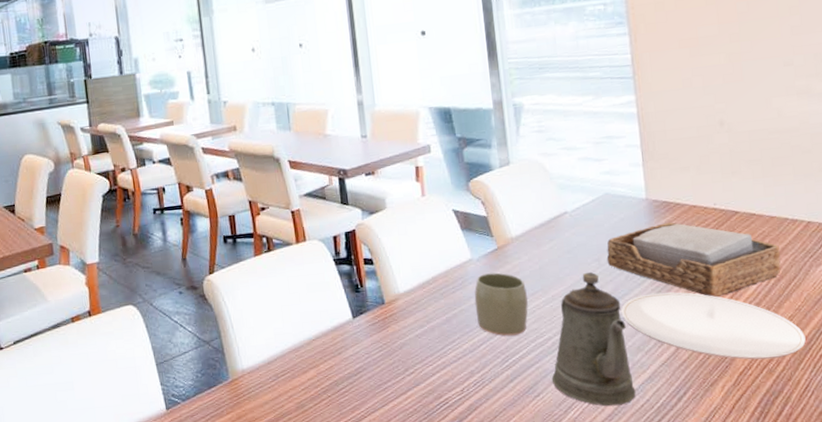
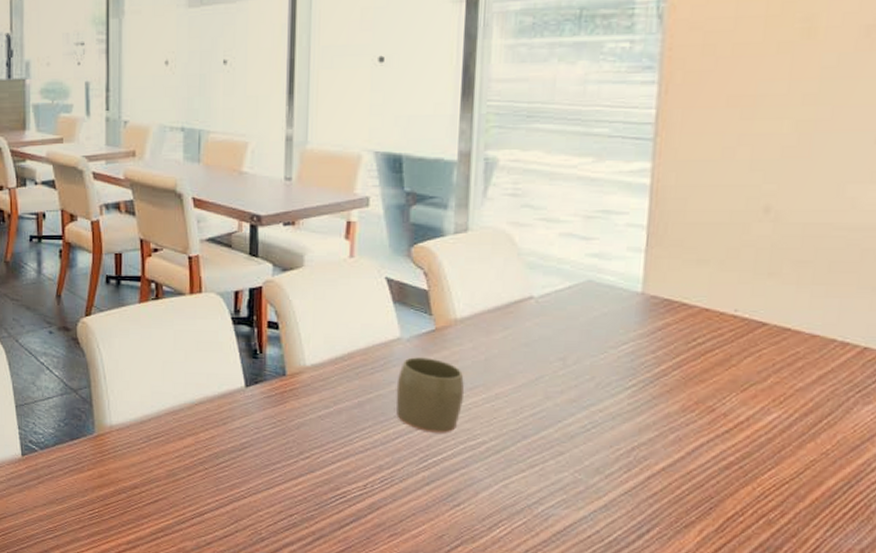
coffee pot: present [551,271,636,407] -> none [478,371,587,532]
napkin holder: present [606,222,781,298] -> none [574,325,816,425]
plate: present [621,292,806,360] -> none [583,408,828,508]

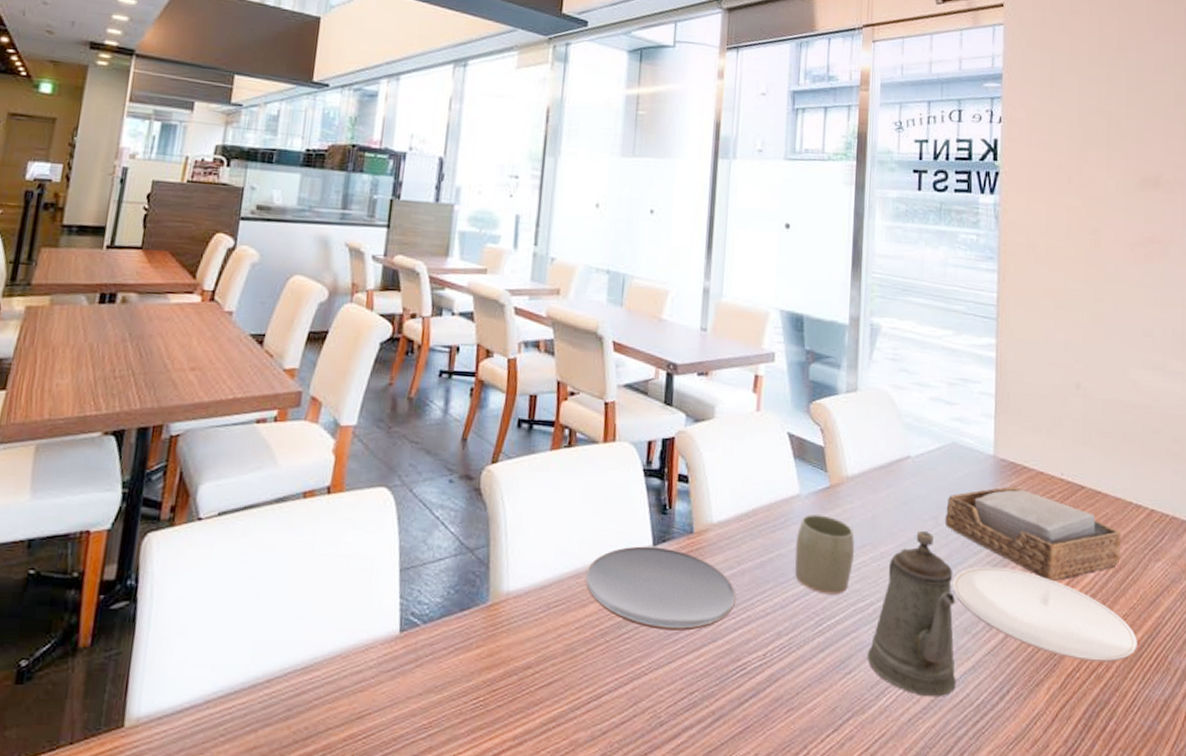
plate: none [181,387,334,462] -> present [585,546,737,631]
coffee pot: none [478,371,587,532] -> present [867,530,956,697]
napkin holder: none [574,325,816,425] -> present [944,486,1121,582]
plate: none [583,408,828,508] -> present [953,566,1137,663]

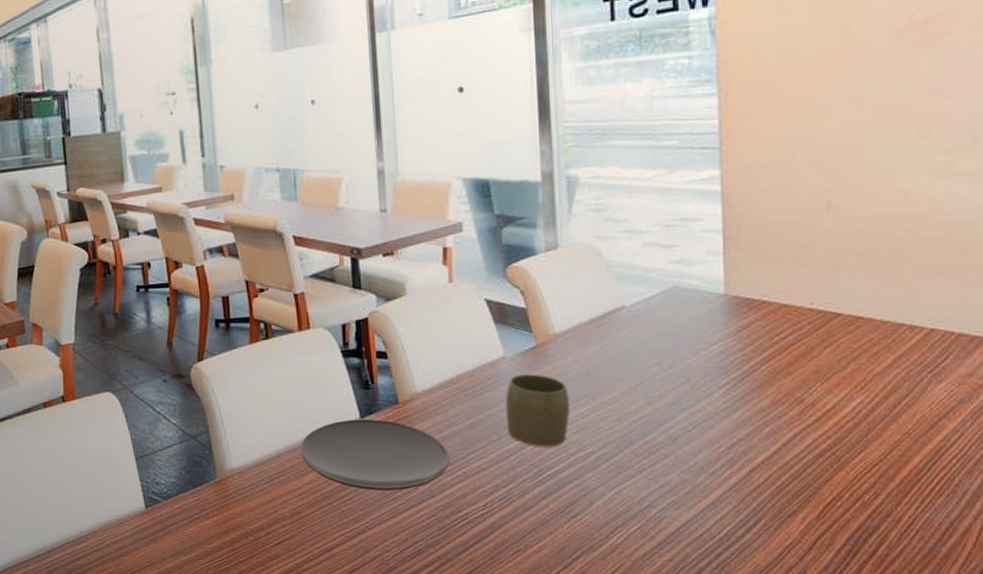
coffee pot: present [867,530,956,697] -> none [592,377,695,534]
napkin holder: present [944,486,1121,582] -> none [670,323,890,415]
plate: present [953,566,1137,663] -> none [684,405,914,490]

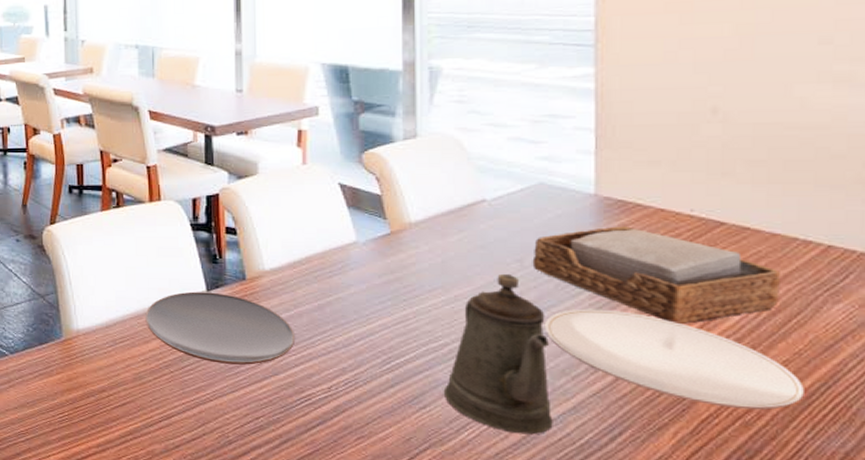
mug: present [505,374,570,447] -> none [355,260,422,335]
coffee pot: none [592,377,695,534] -> present [443,273,553,435]
napkin holder: none [670,323,890,415] -> present [532,226,780,325]
plate: none [684,405,914,490] -> present [545,308,804,410]

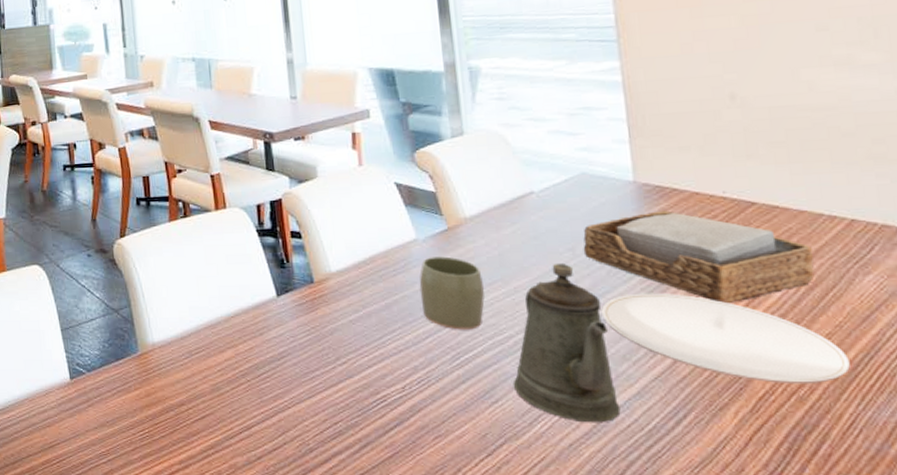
plate: present [145,291,296,365] -> none [218,297,367,369]
mug: none [355,260,422,335] -> present [419,256,485,330]

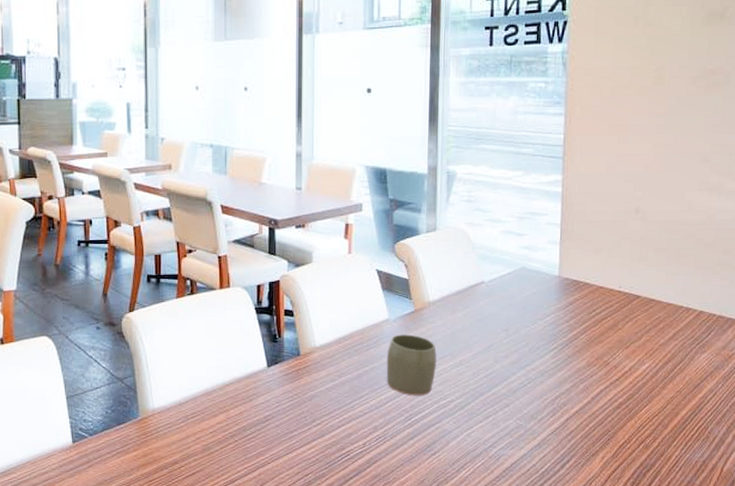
coffee pot: present [512,262,621,423] -> none [449,341,525,469]
napkin holder: present [583,210,814,304] -> none [514,300,671,375]
plate: present [602,293,850,385] -> none [522,366,682,436]

